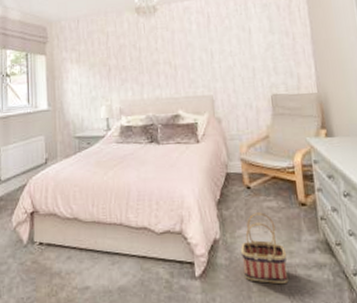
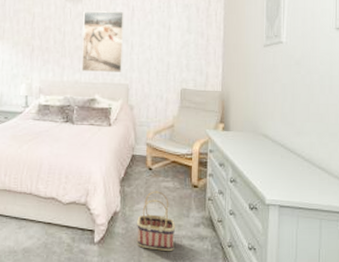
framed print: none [157,20,204,87] -> present [82,11,123,72]

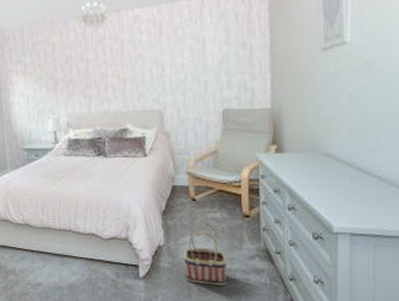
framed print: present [82,11,123,72] -> none [106,30,153,100]

